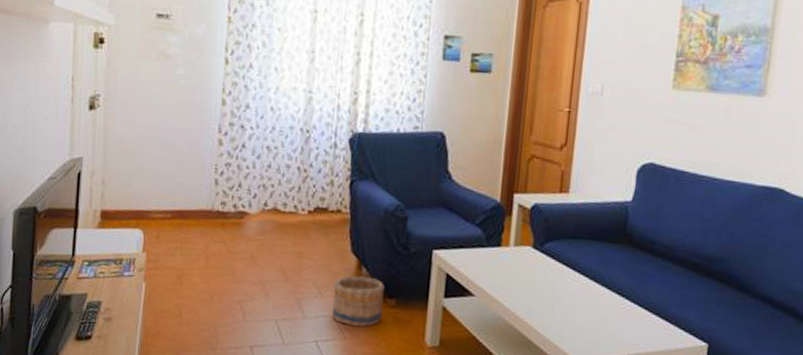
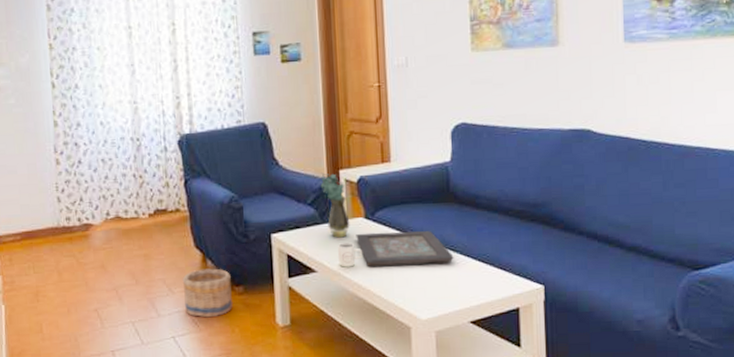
vase: none [491,194,518,265] -> present [320,173,350,238]
mug: none [498,270,525,296] -> present [337,243,362,268]
decorative tray: none [520,262,620,306] -> present [356,231,454,267]

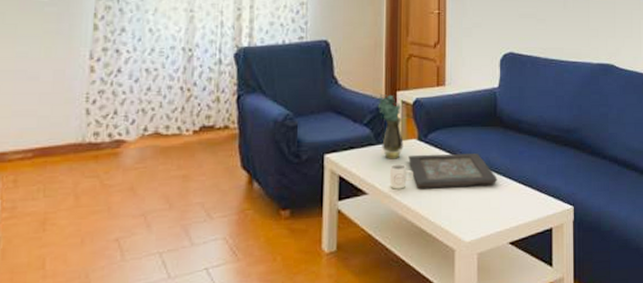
basket: present [182,268,232,318] -> none [223,190,279,246]

